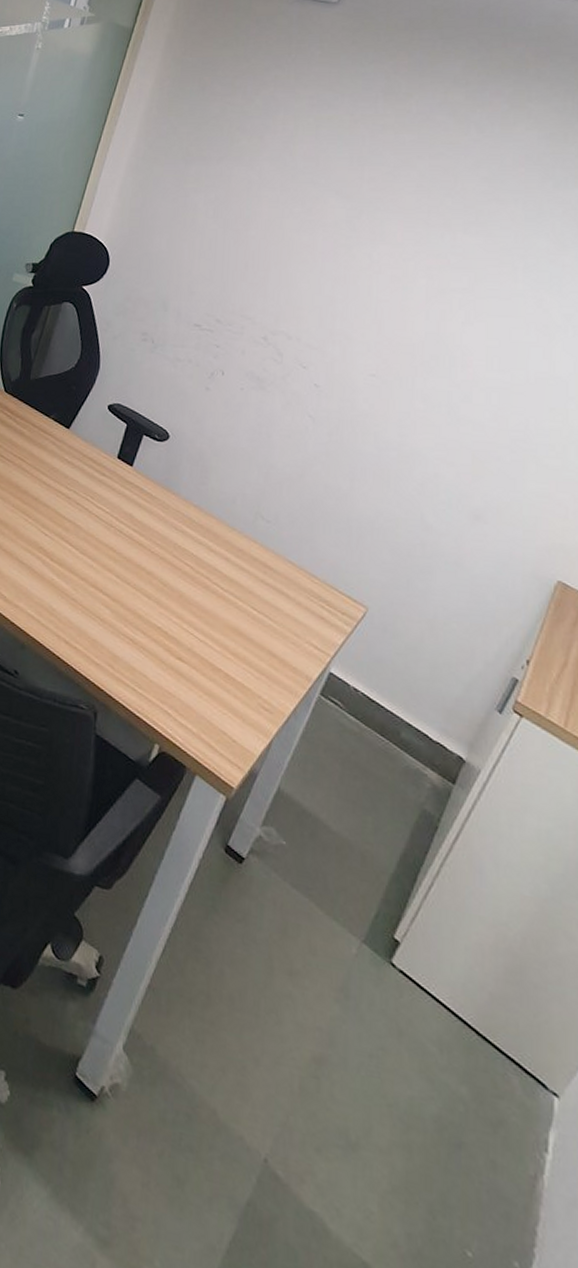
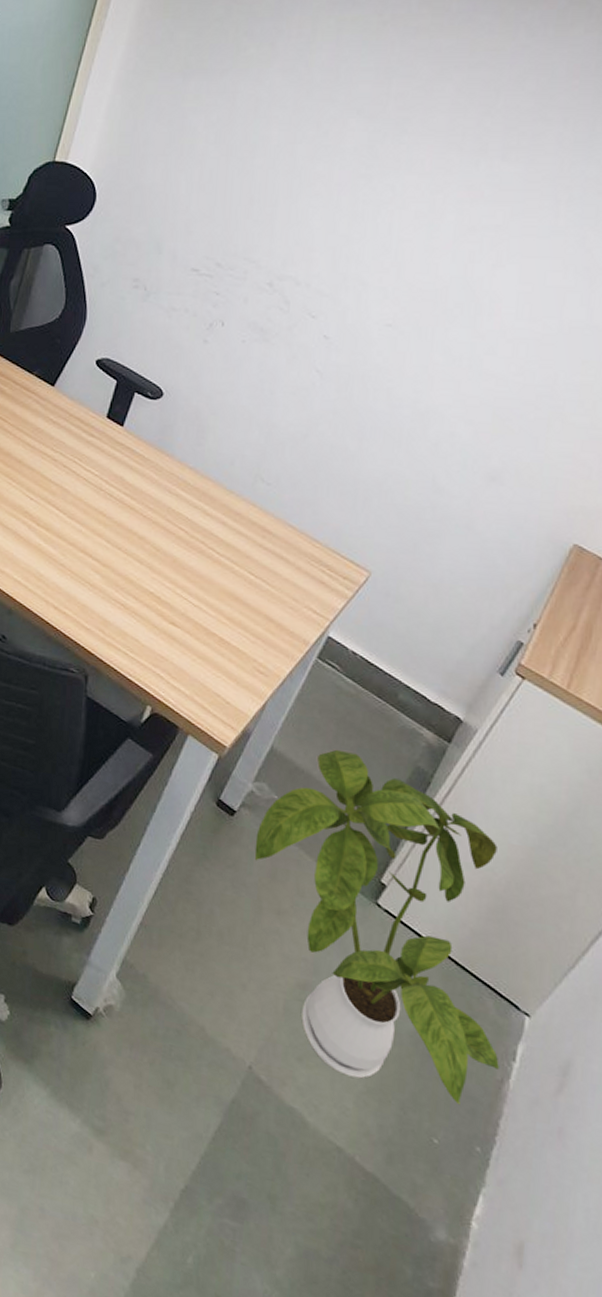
house plant: none [264,791,531,1208] -> present [254,749,499,1106]

